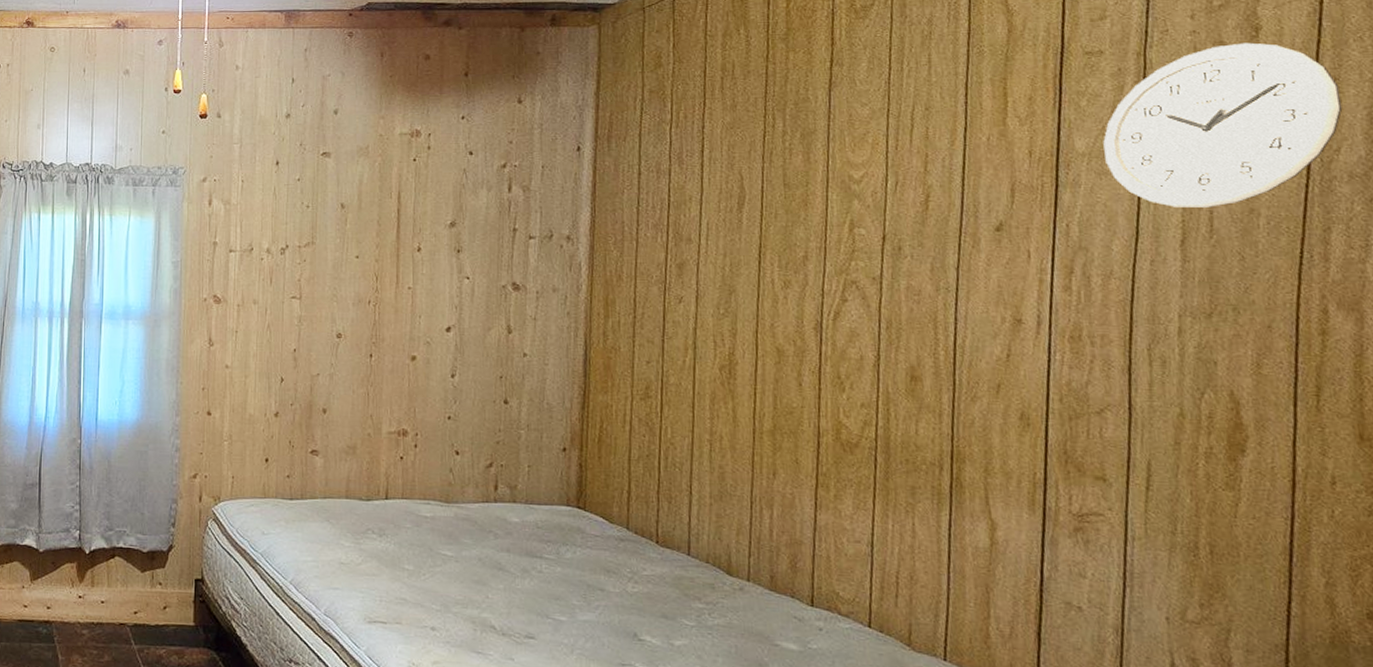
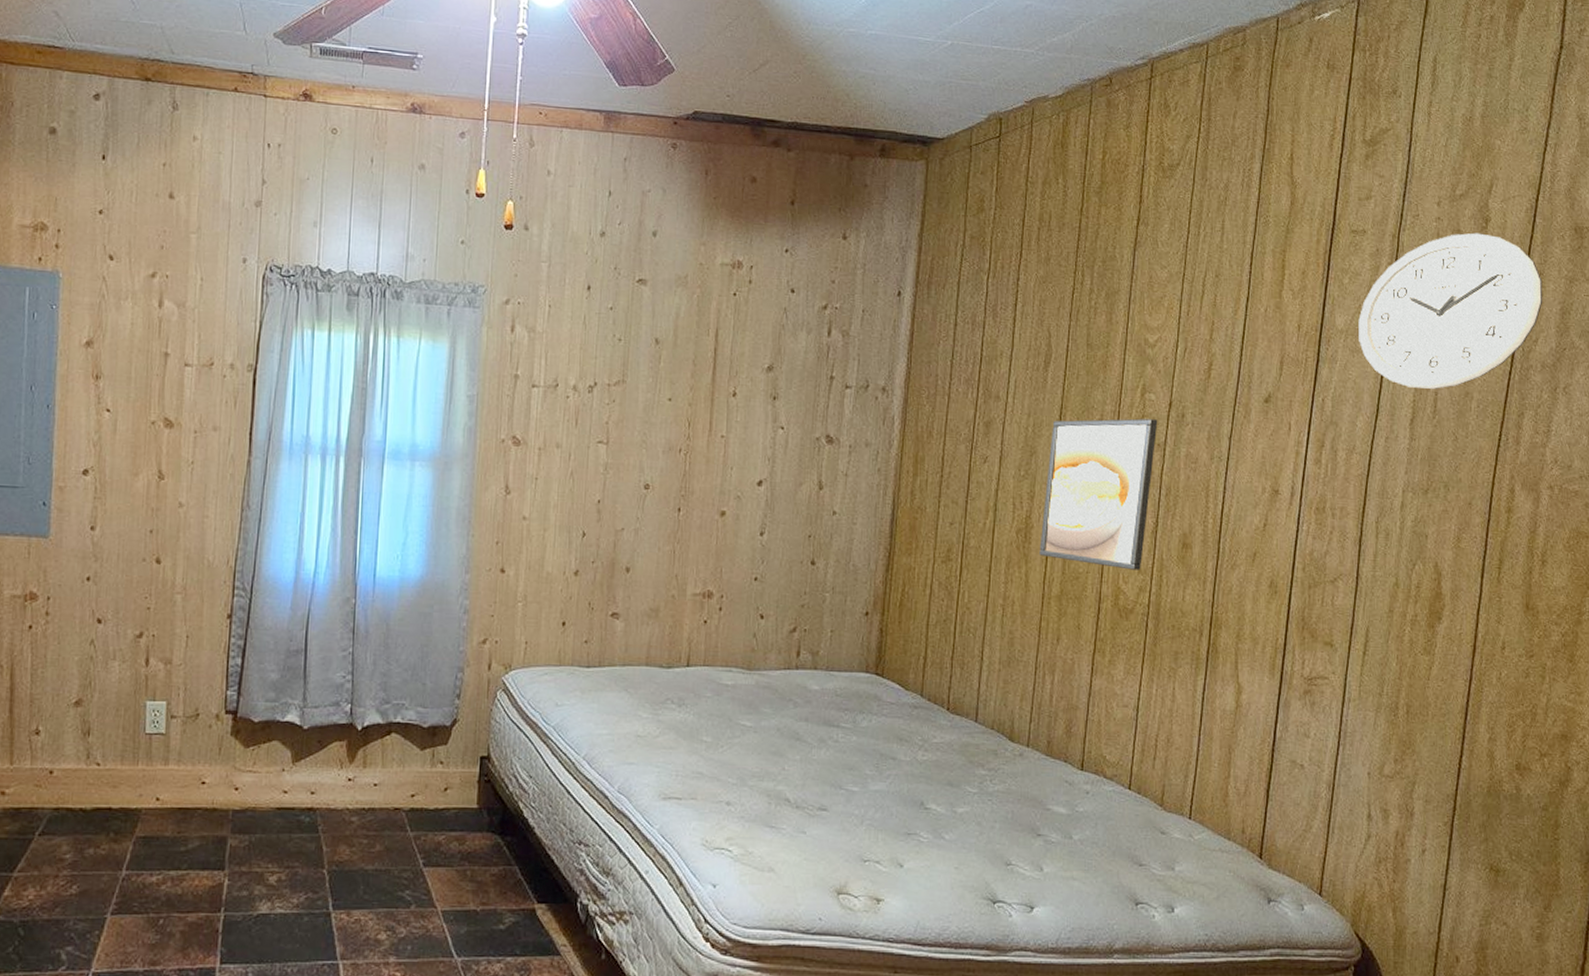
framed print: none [746,253,871,404] -> present [1039,418,1158,570]

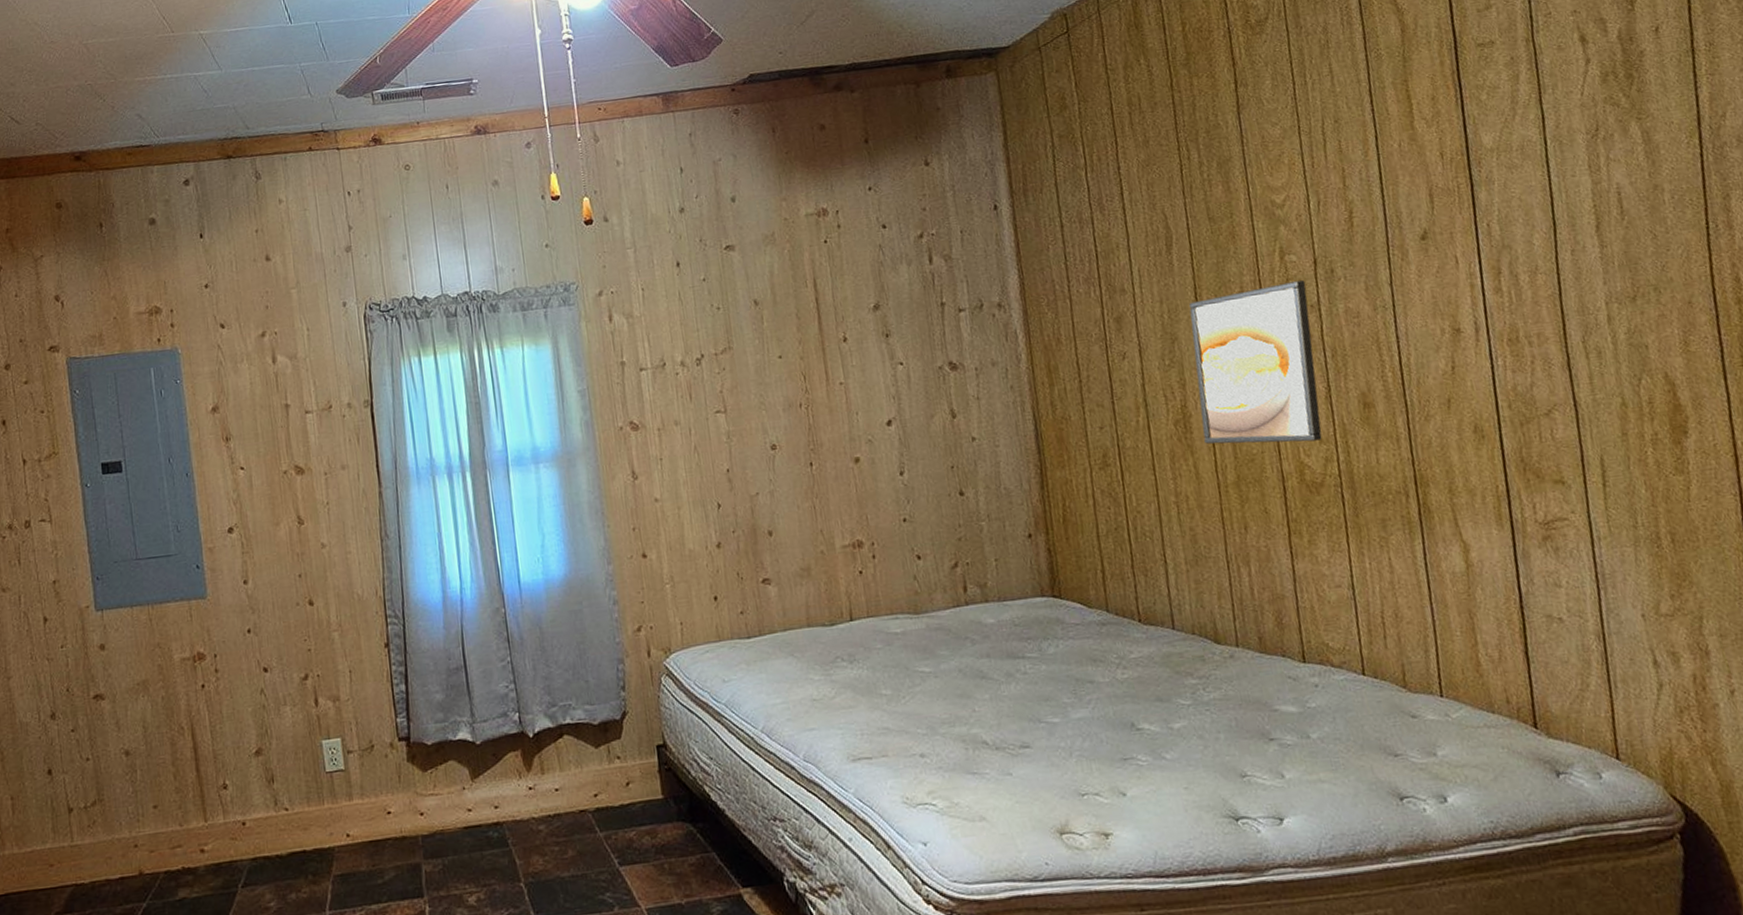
wall clock: present [1358,233,1543,389] -> none [1508,16,1721,193]

